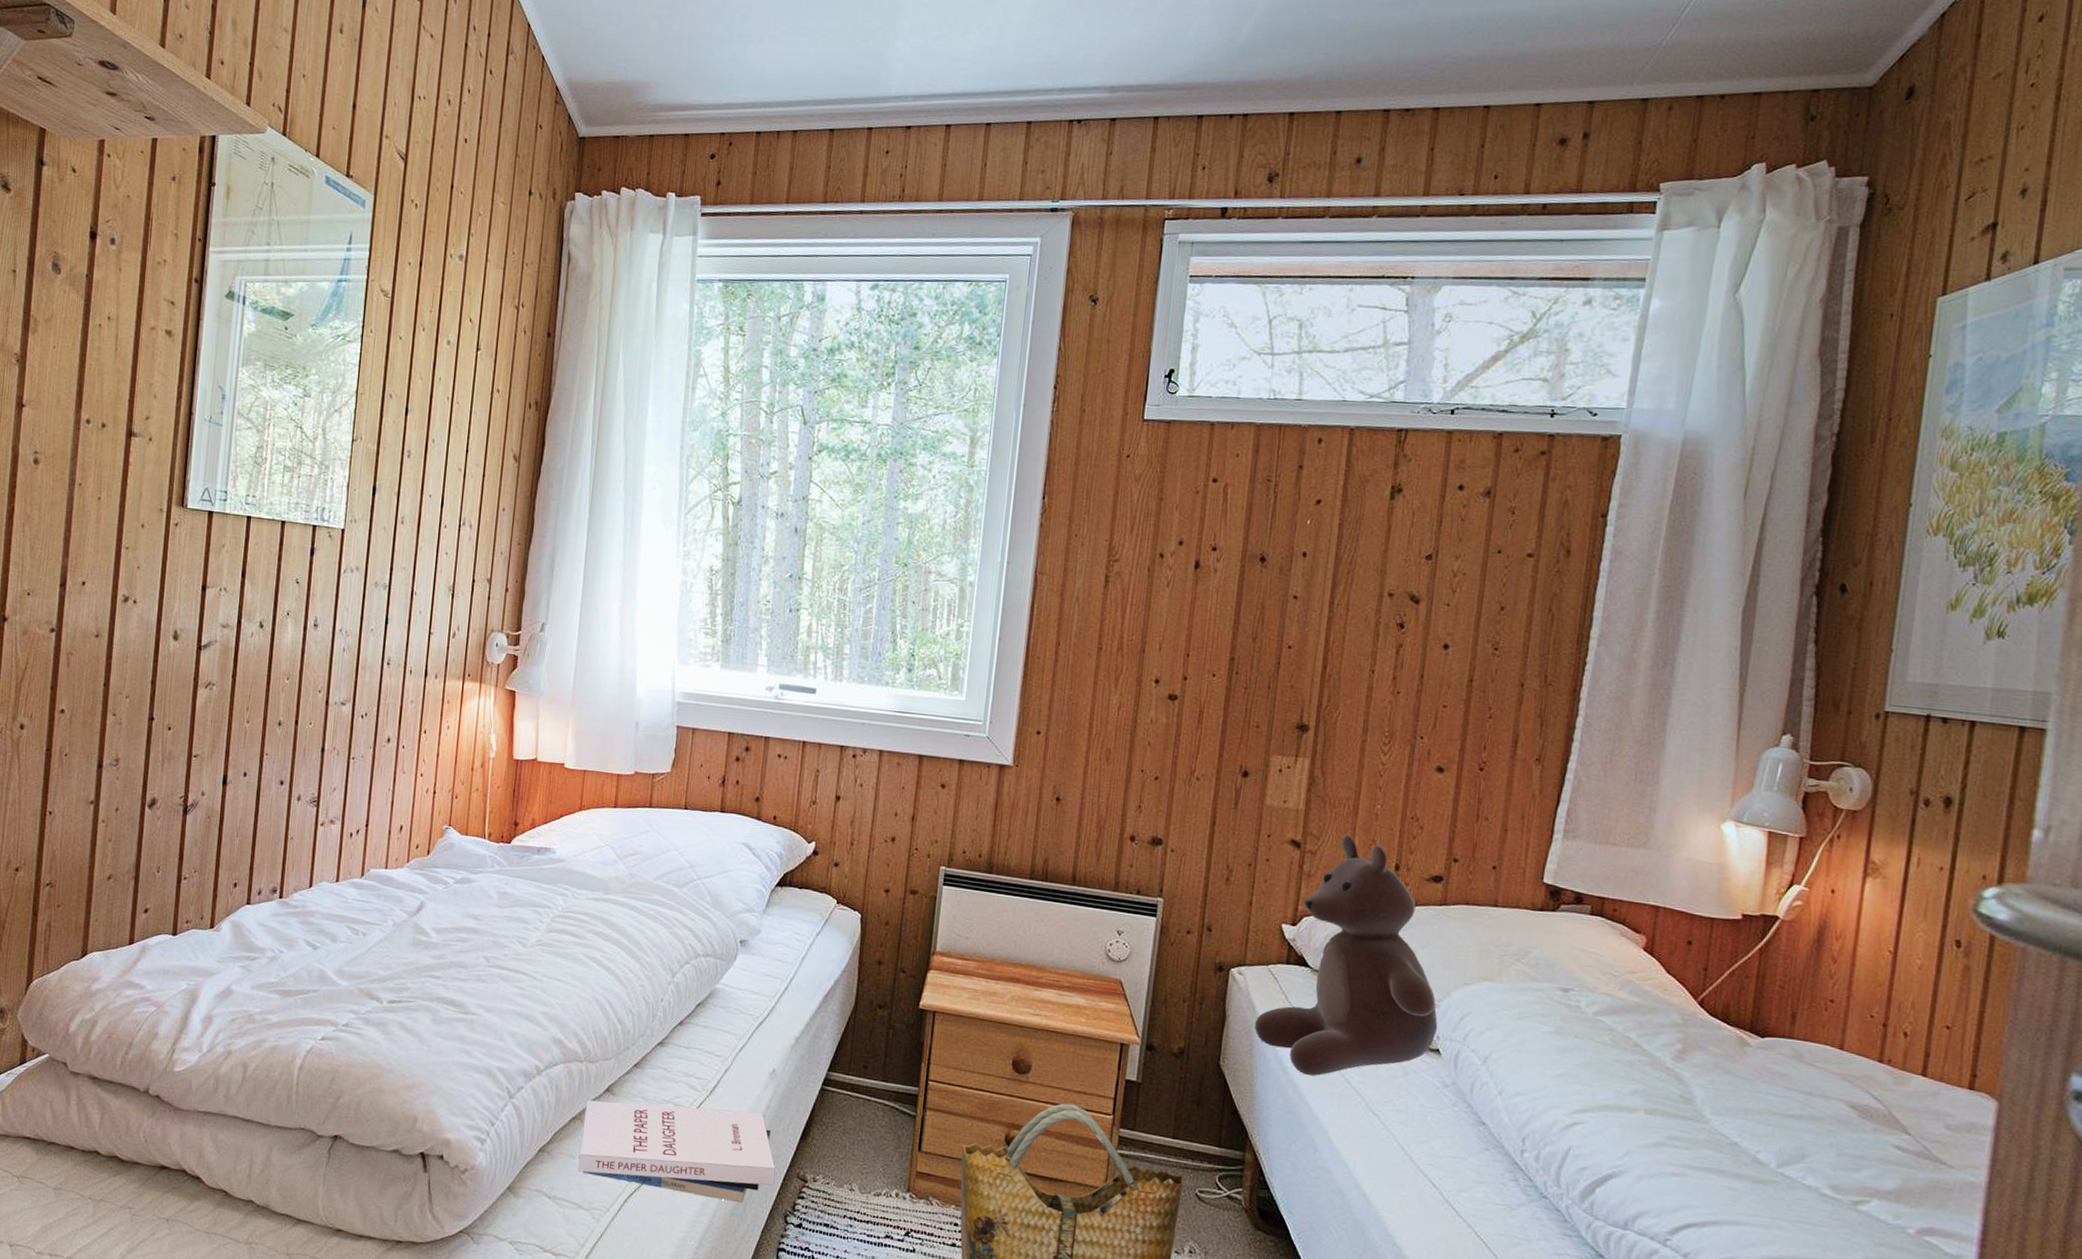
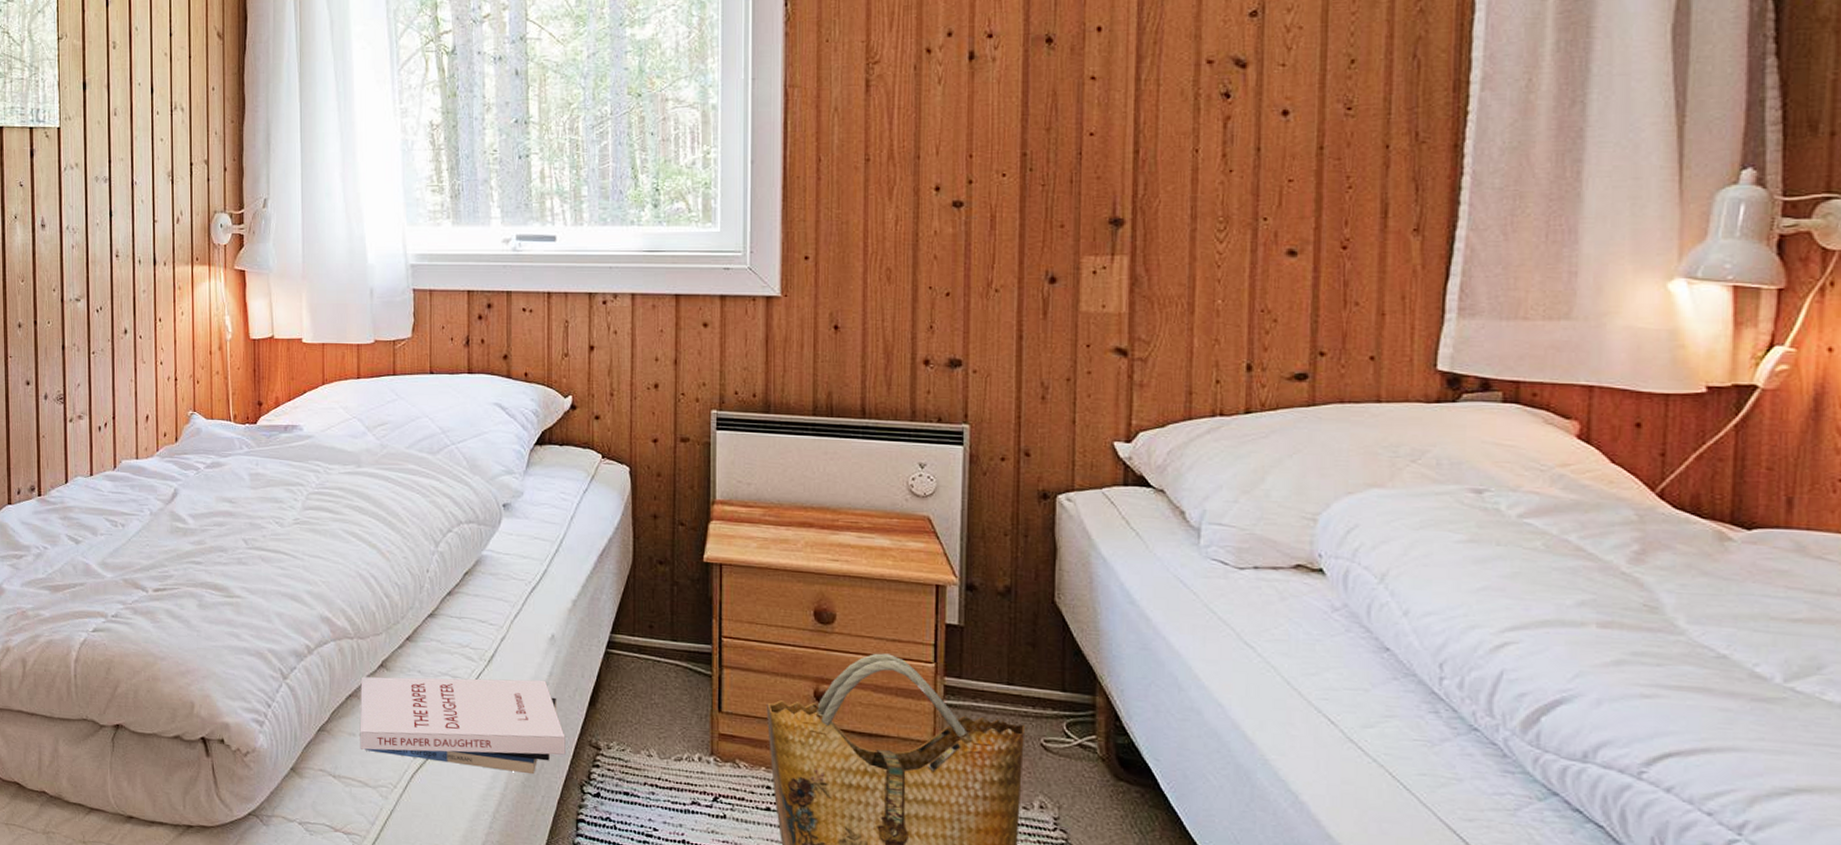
teddy bear: present [1254,835,1438,1077] -> none [1091,336,1319,608]

